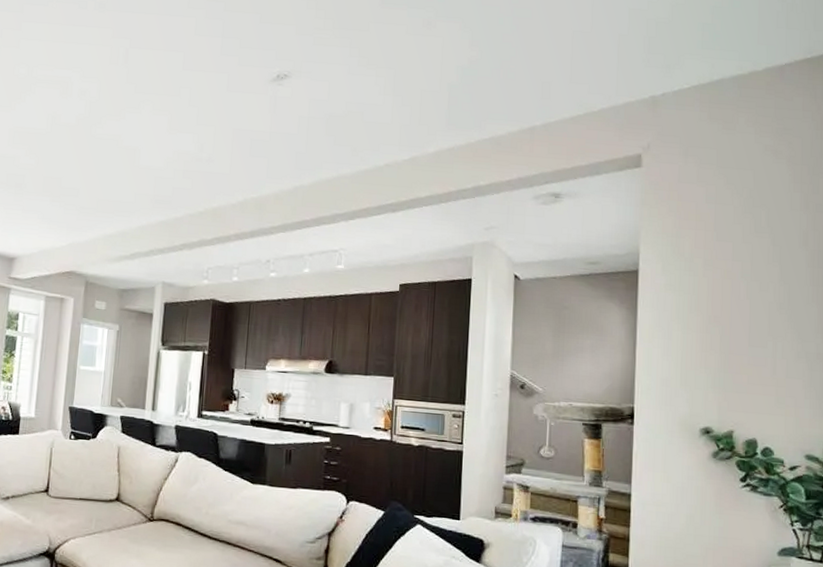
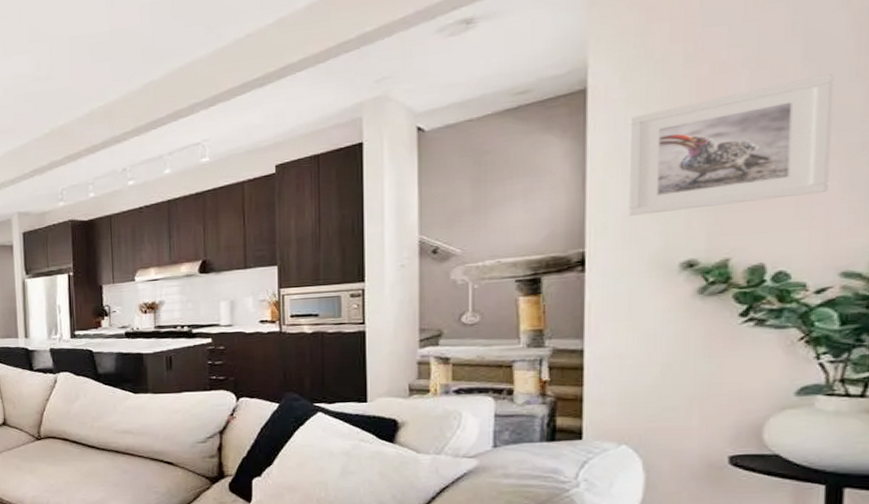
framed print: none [664,295,799,389] -> present [627,74,834,216]

